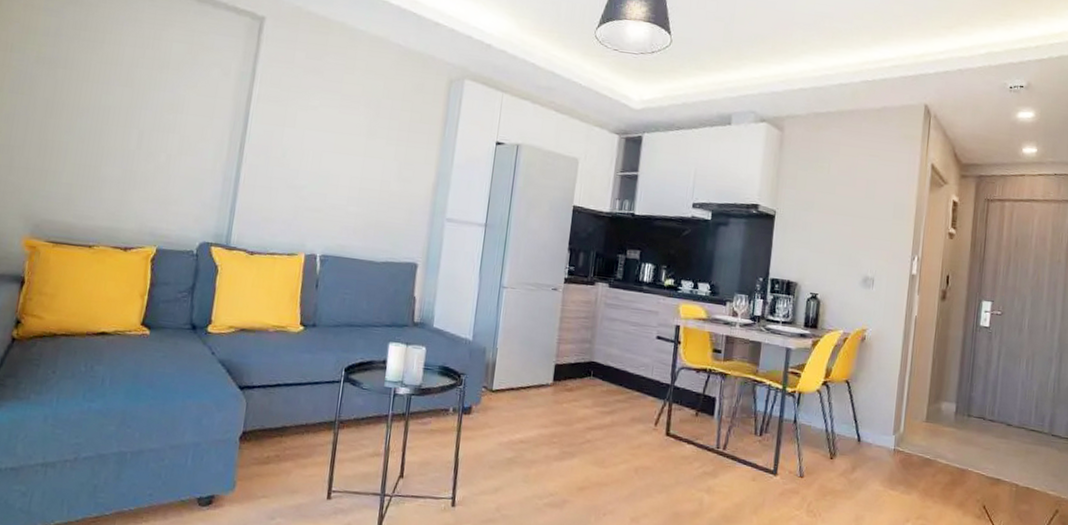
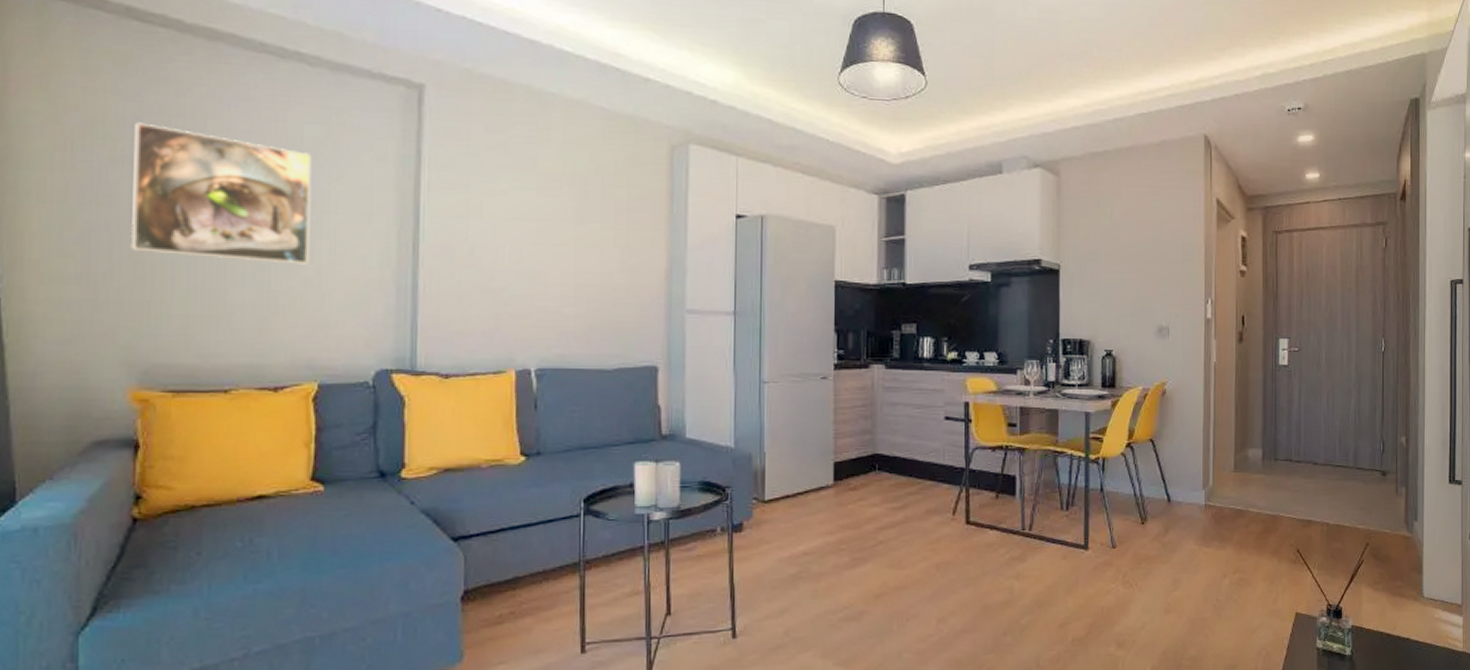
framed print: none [39,33,176,153] -> present [130,122,312,265]

